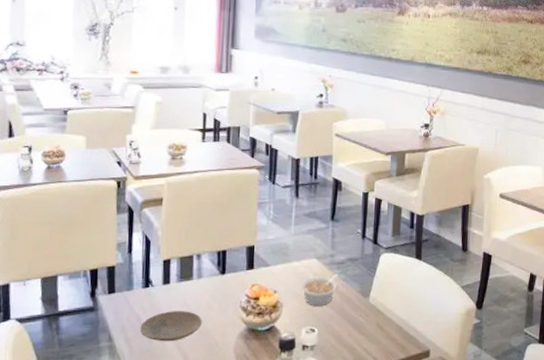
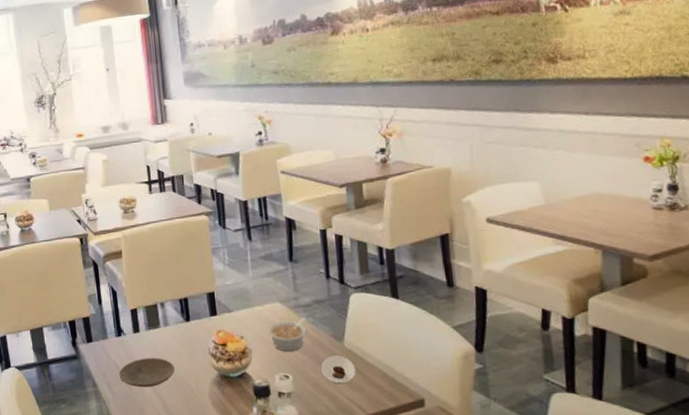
saucer: none [346,311,375,338] -> present [321,356,355,385]

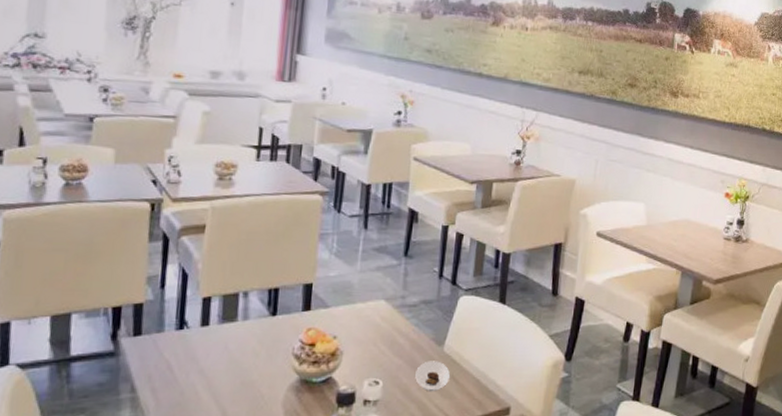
plate: present [119,358,175,388] -> none [170,358,246,394]
legume: present [267,317,307,352] -> none [365,318,410,355]

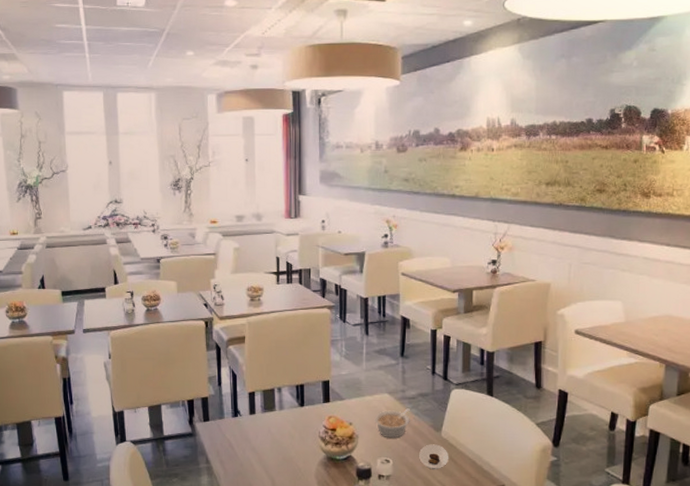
legume: none [365,318,410,355] -> present [374,408,410,439]

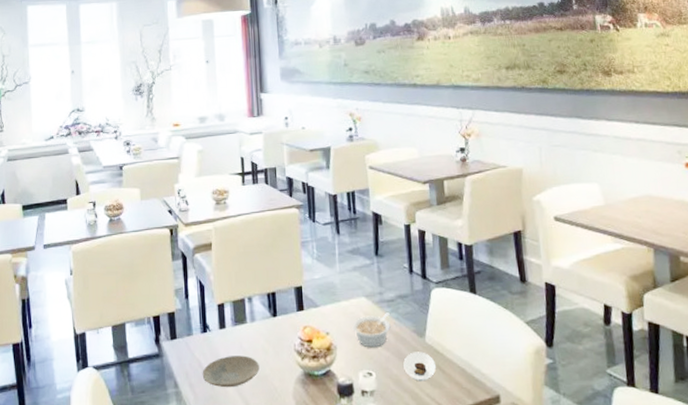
plate: none [232,438,285,466] -> present [202,355,260,388]

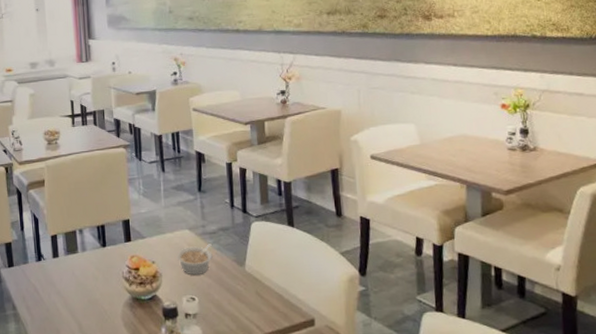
plate: present [202,355,260,388] -> none [38,282,90,310]
saucer: present [403,352,436,382] -> none [224,279,255,306]

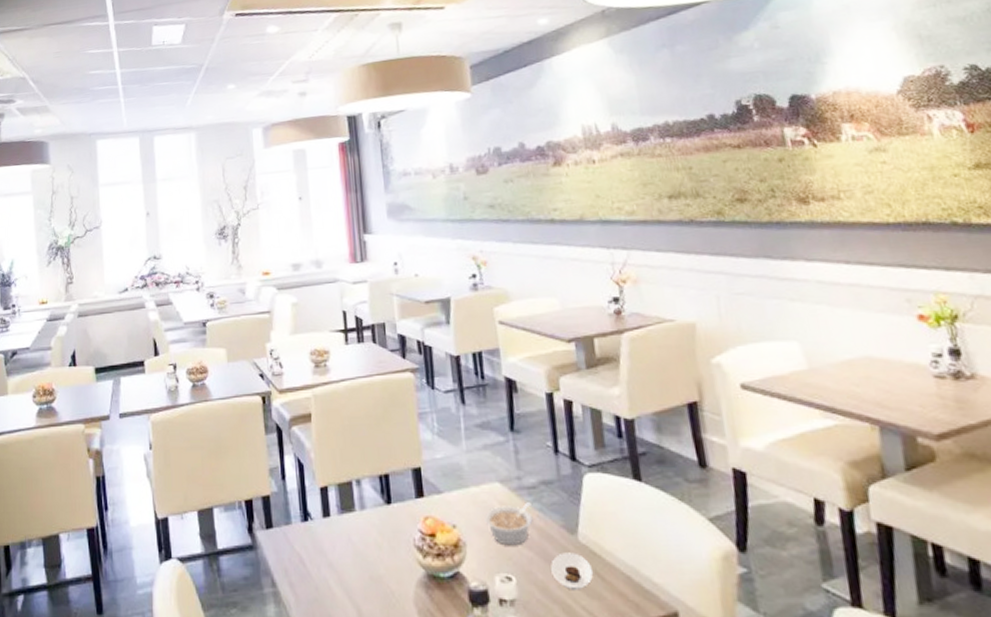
saucer: none [224,279,255,306] -> present [551,552,593,591]

